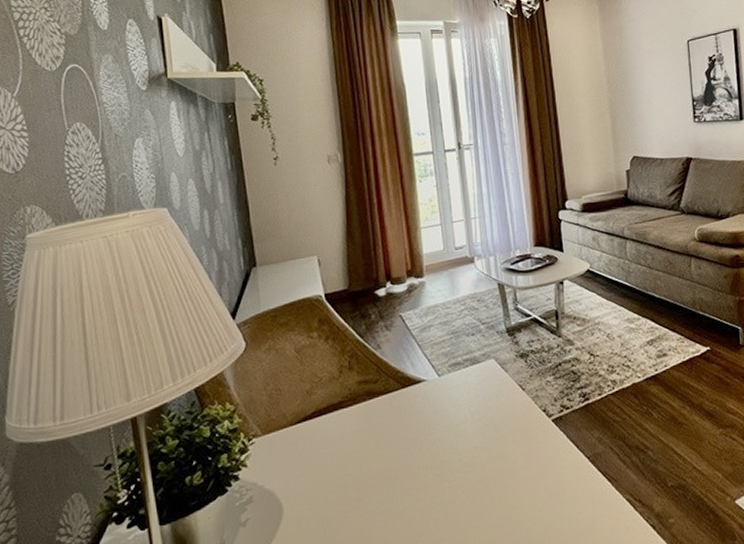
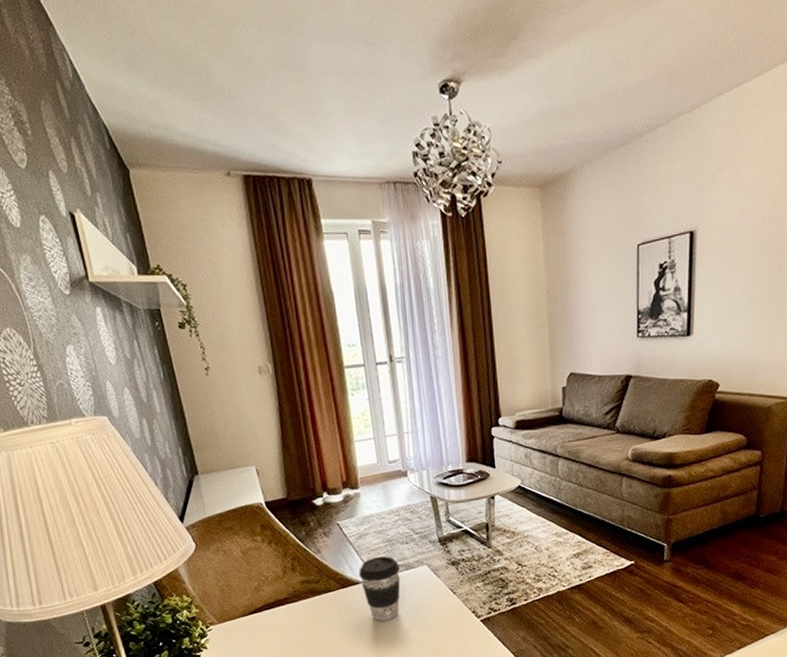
coffee cup: none [421,350,466,425] -> present [359,556,401,621]

